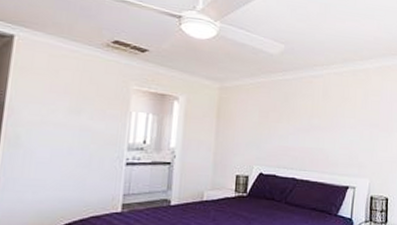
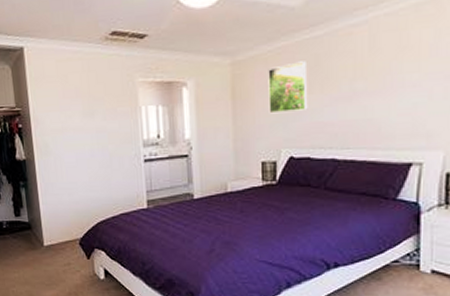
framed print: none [246,96,279,135] -> present [268,61,308,114]

